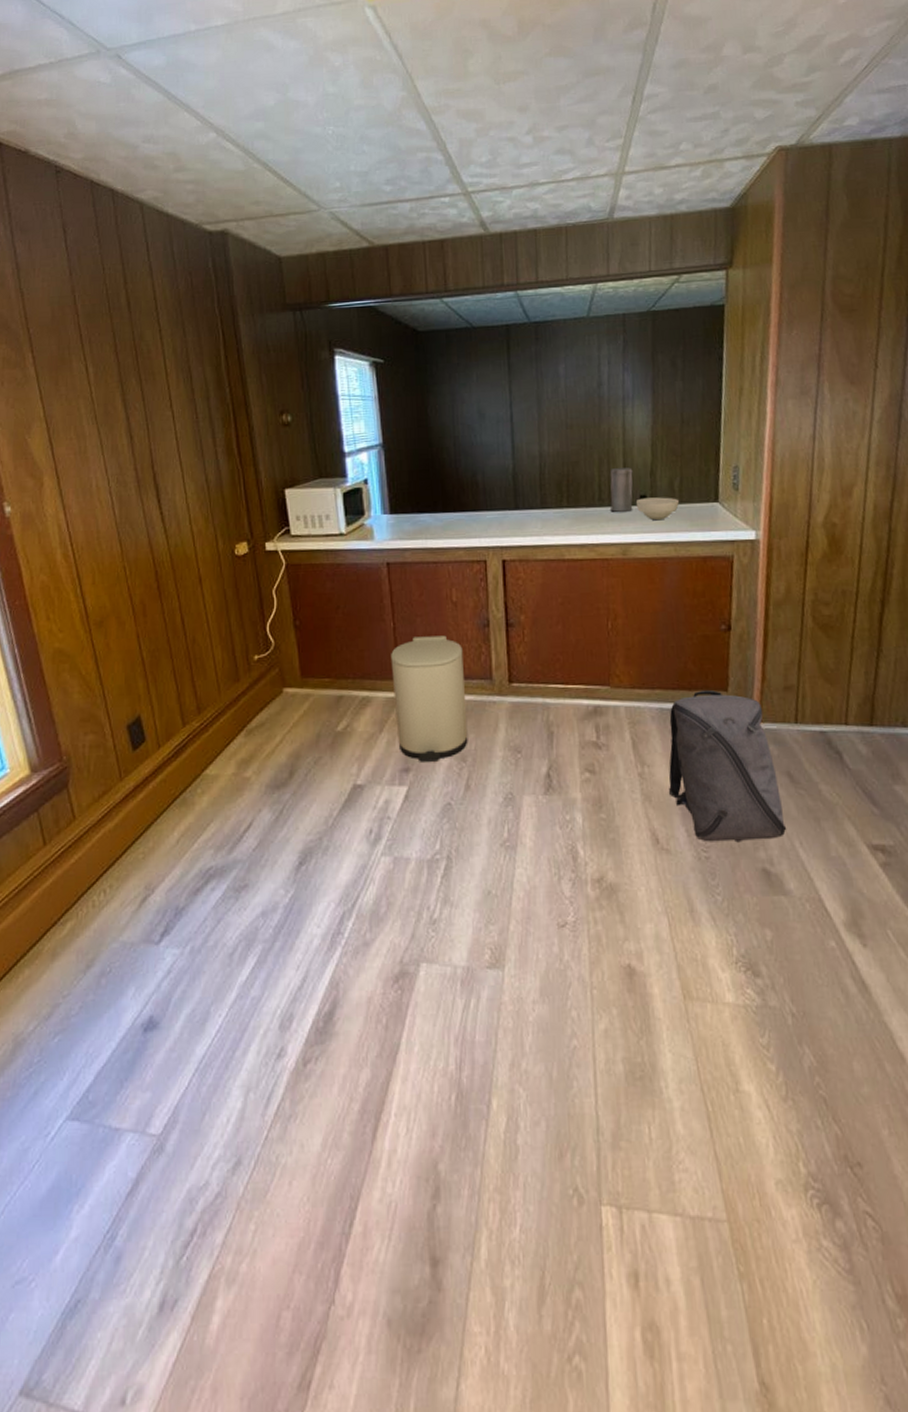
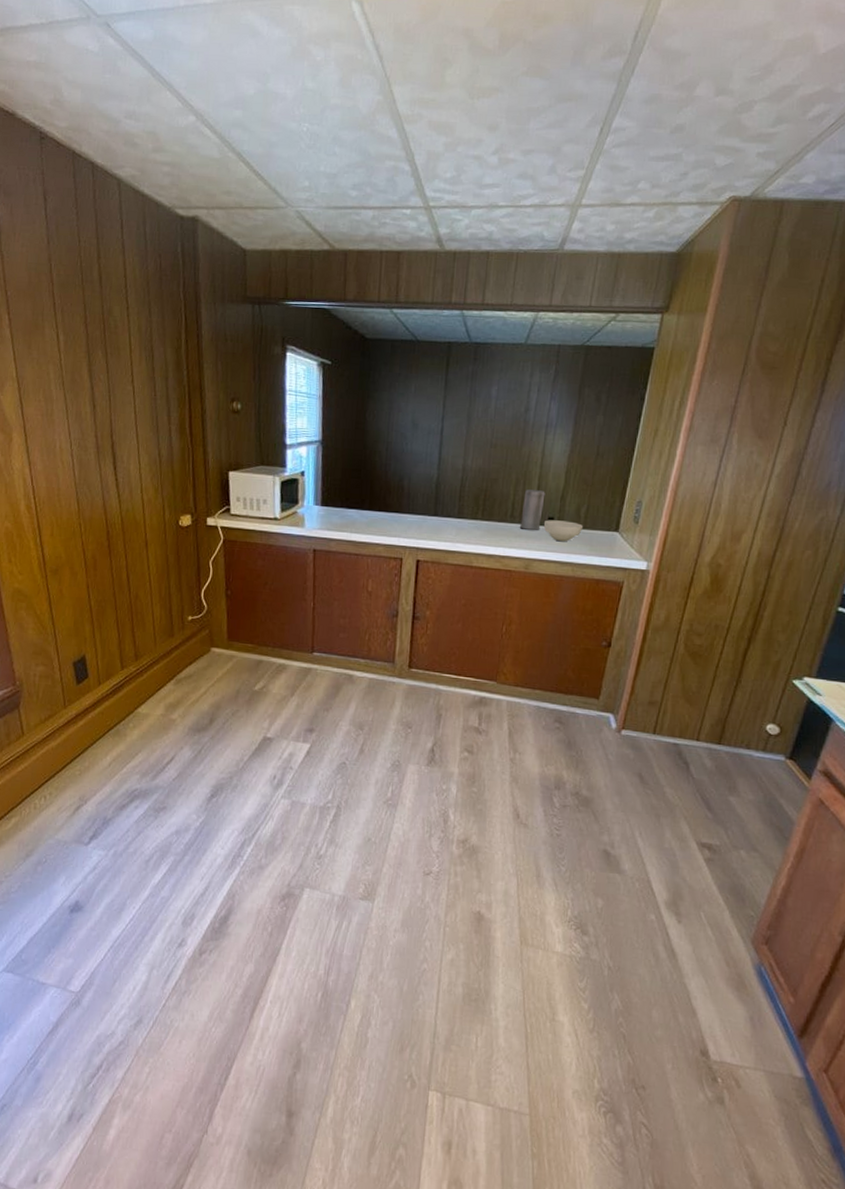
pedal bin: present [391,635,468,762] -> none [306,618,372,727]
backpack: present [668,690,787,843] -> none [533,696,631,827]

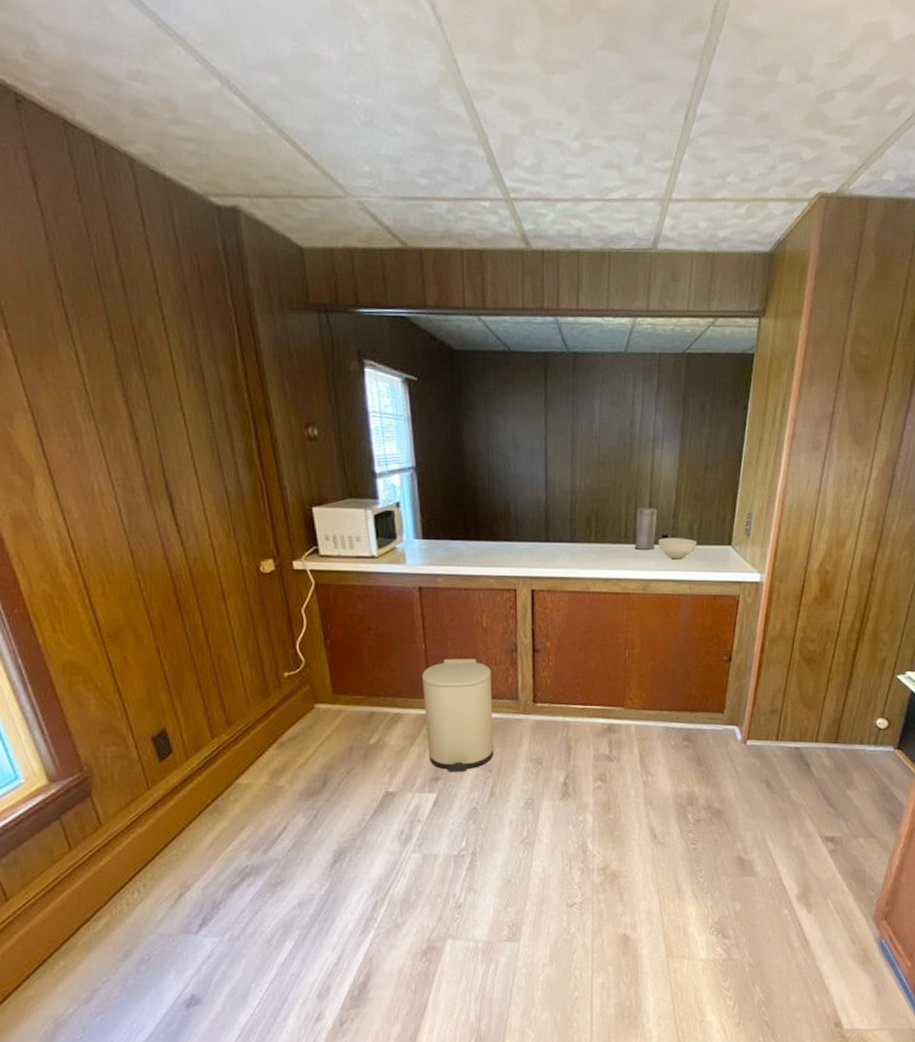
pedal bin: none [306,618,372,727] -> present [422,658,494,772]

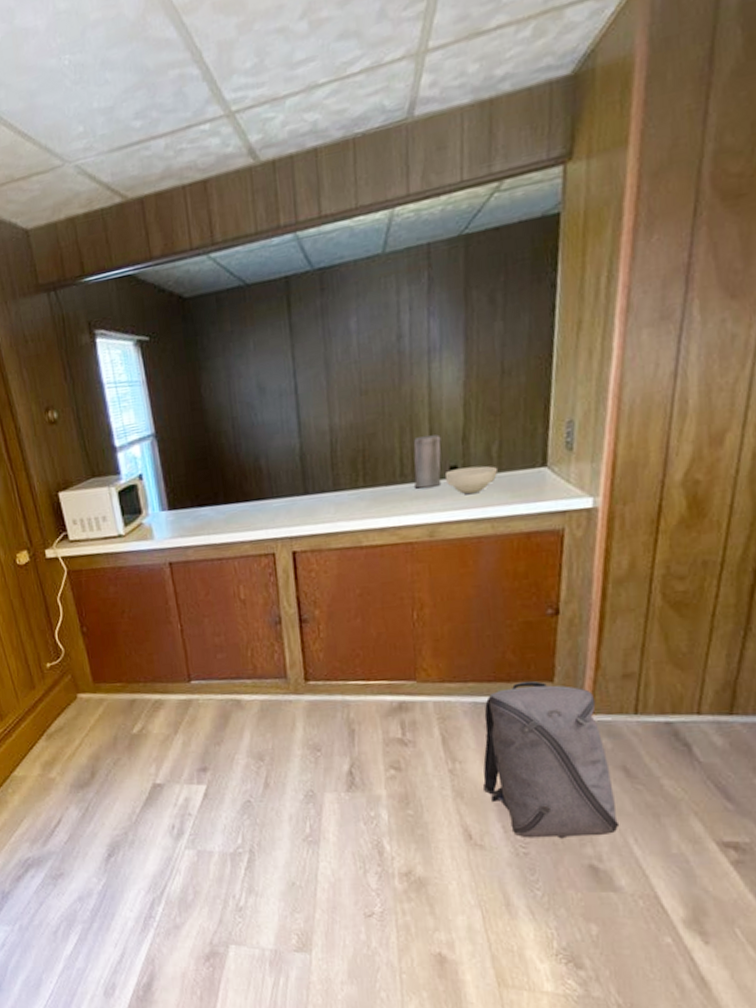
pedal bin: present [422,658,494,772] -> none [180,635,265,762]
backpack: none [667,712,761,837] -> present [482,681,620,839]

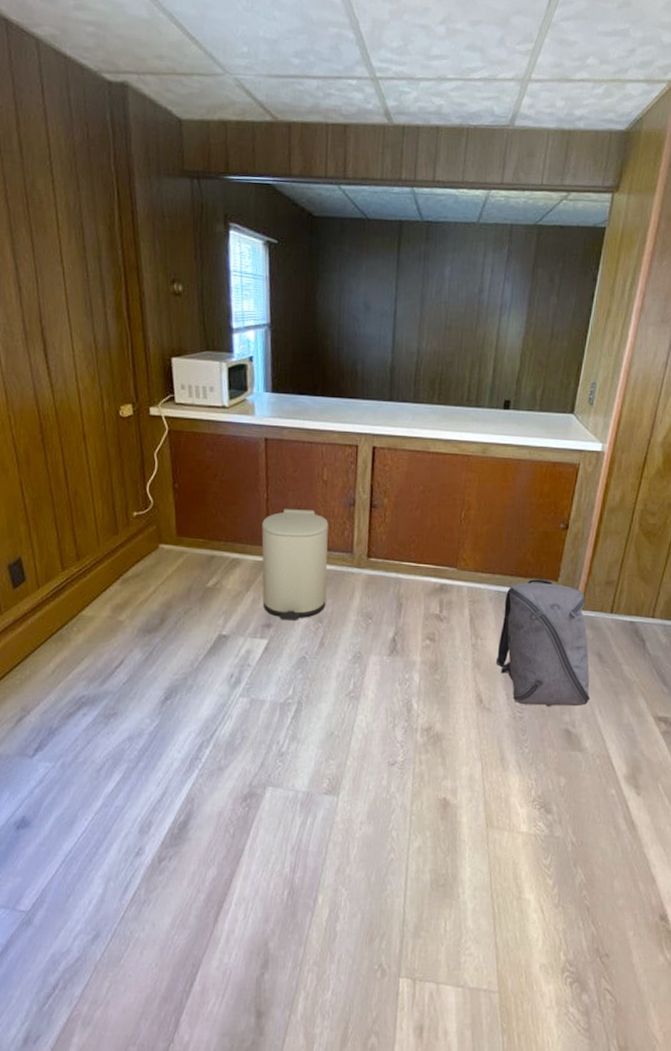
pedal bin: none [180,635,265,762] -> present [261,509,329,620]
canister: present [413,434,442,489] -> none [477,372,501,415]
bowl: present [444,465,499,495] -> none [500,403,540,425]

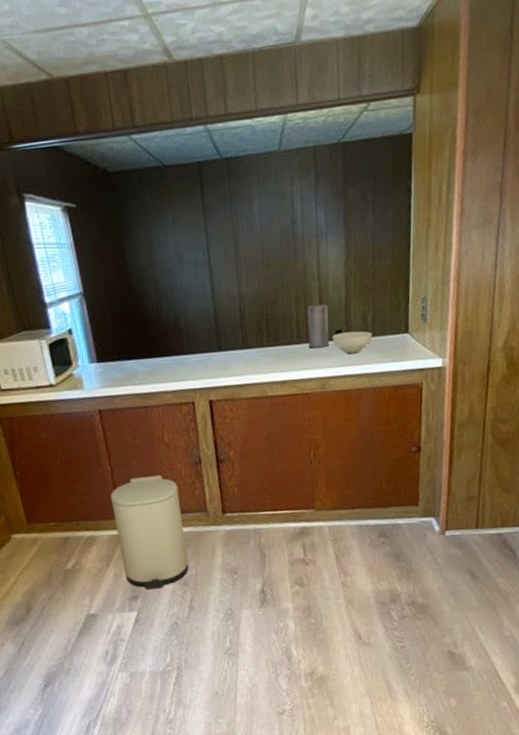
canister: none [477,372,501,415] -> present [306,304,330,349]
backpack: present [495,579,591,707] -> none [367,506,469,634]
bowl: none [500,403,540,425] -> present [332,331,373,355]

